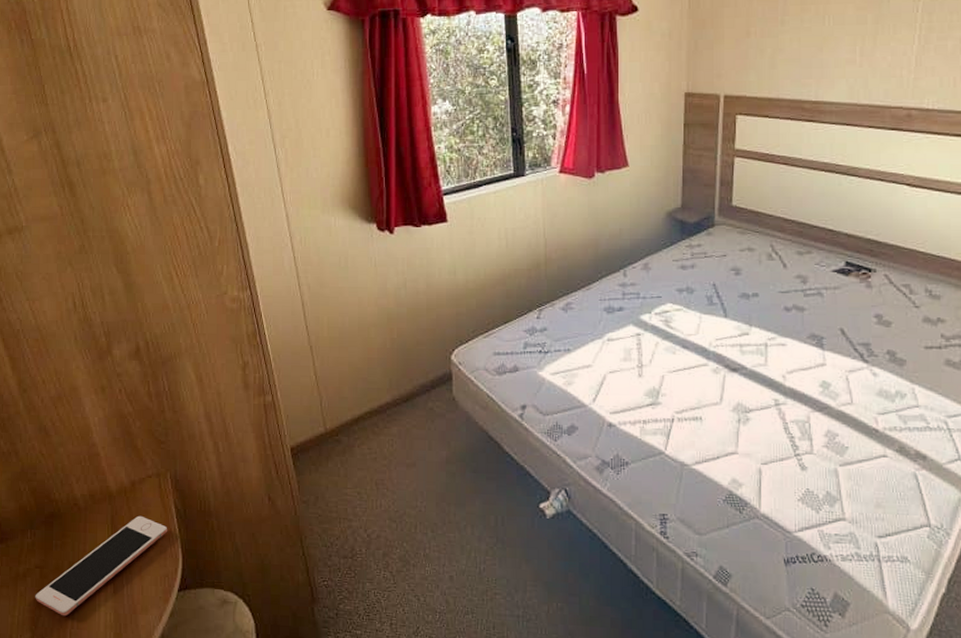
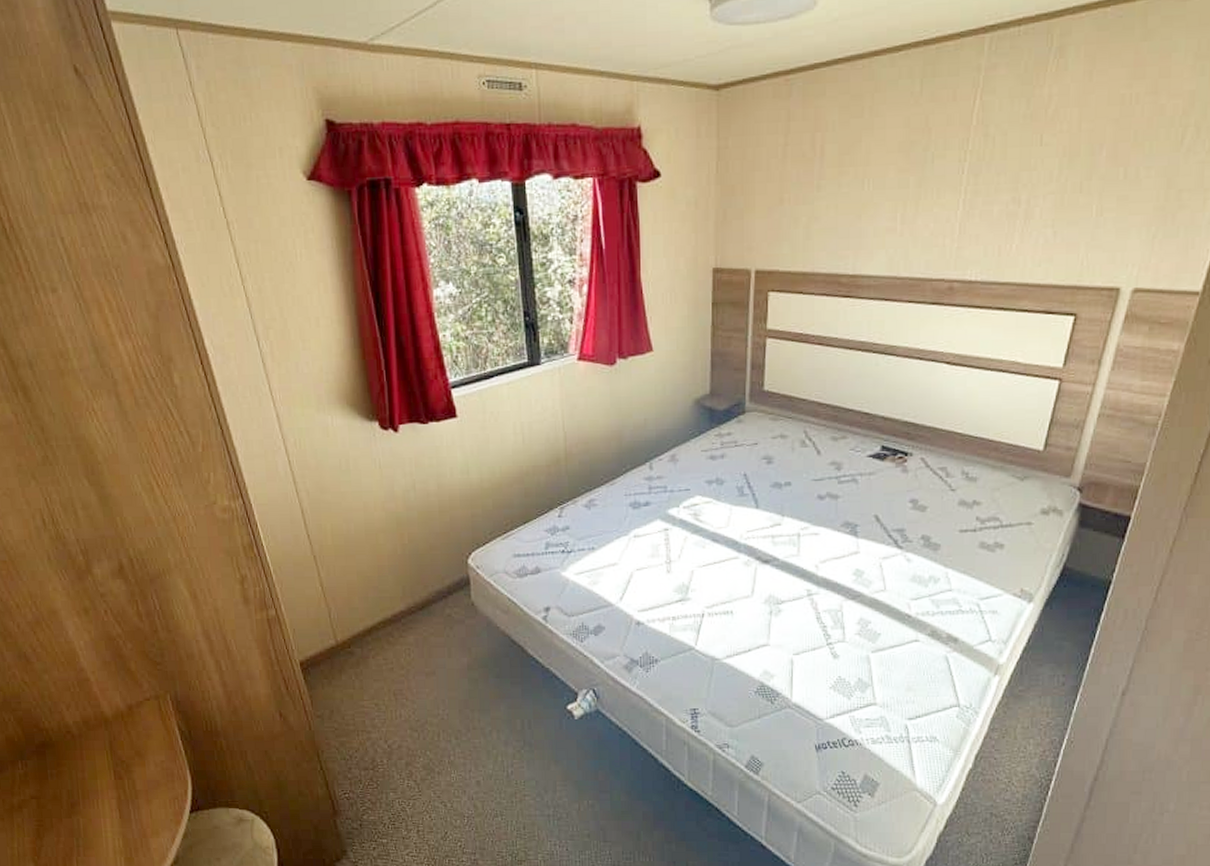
cell phone: present [35,515,168,617] -> none [34,739,173,845]

